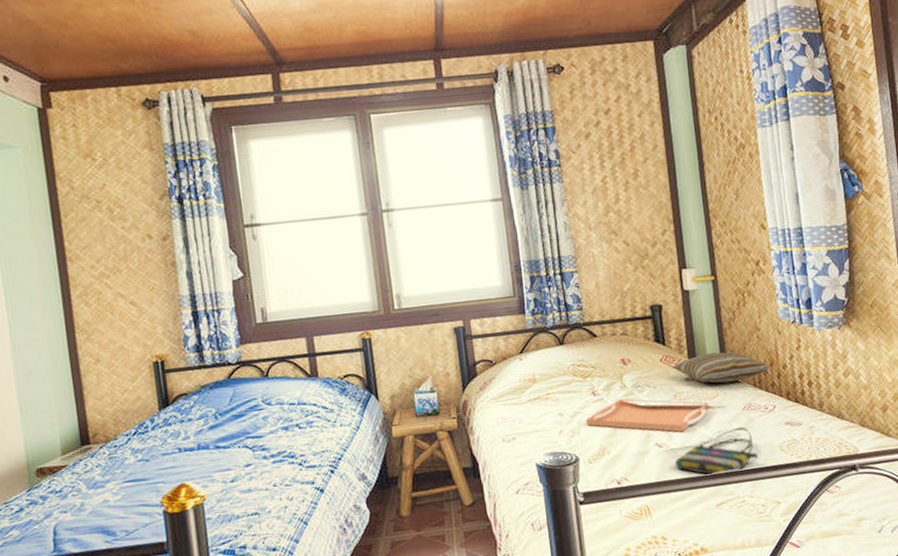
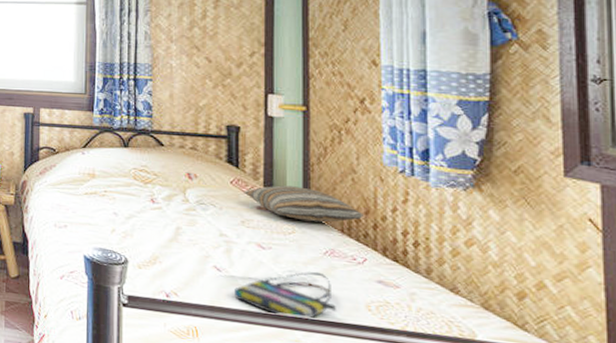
serving tray: present [586,399,709,432] -> none [141,213,282,262]

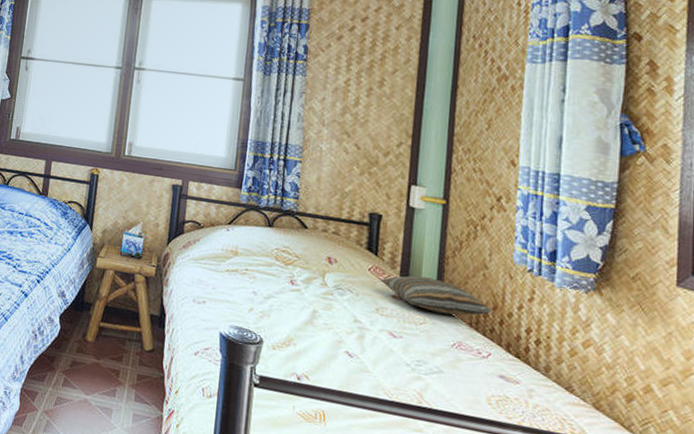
tote bag: present [233,271,336,320] -> none [362,362,459,411]

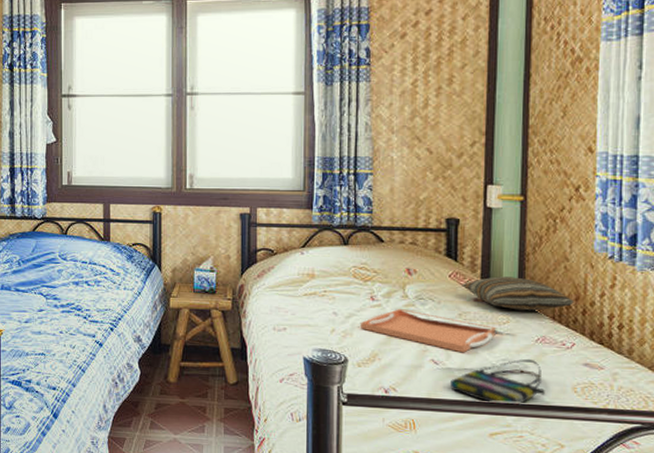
serving tray: none [278,296,413,349] -> present [361,309,497,353]
tote bag: none [362,362,459,411] -> present [449,358,545,405]

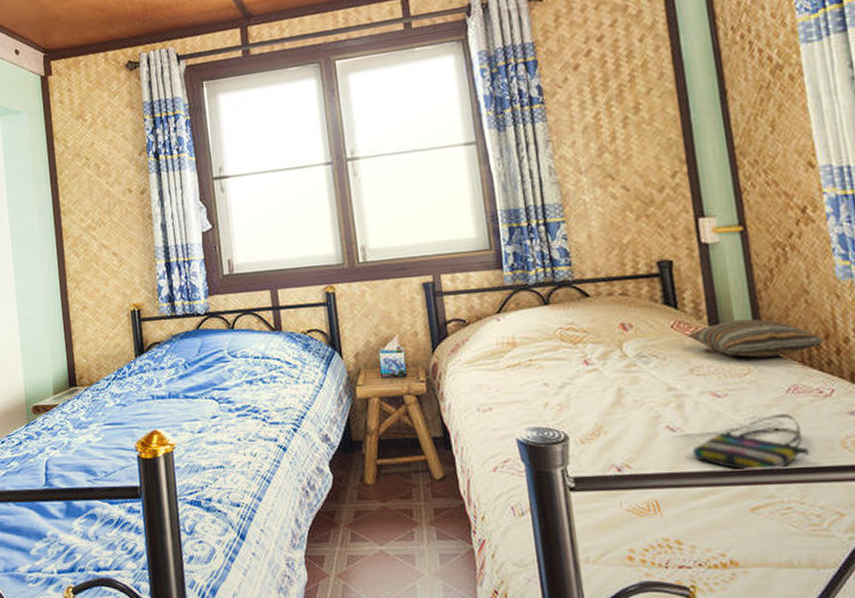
serving tray: present [361,309,497,353] -> none [577,371,739,415]

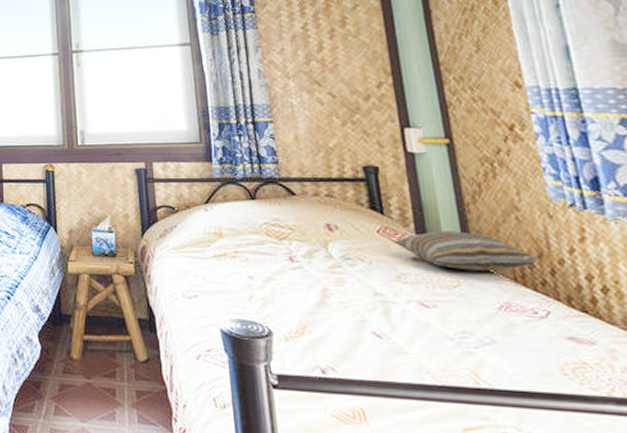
tote bag: present [692,413,809,472] -> none [399,331,525,391]

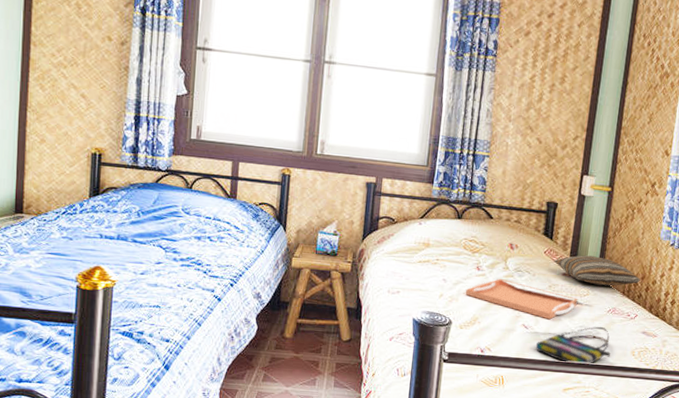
serving tray: none [282,271,448,324] -> present [466,279,579,320]
tote bag: none [399,331,525,391] -> present [535,326,610,365]

